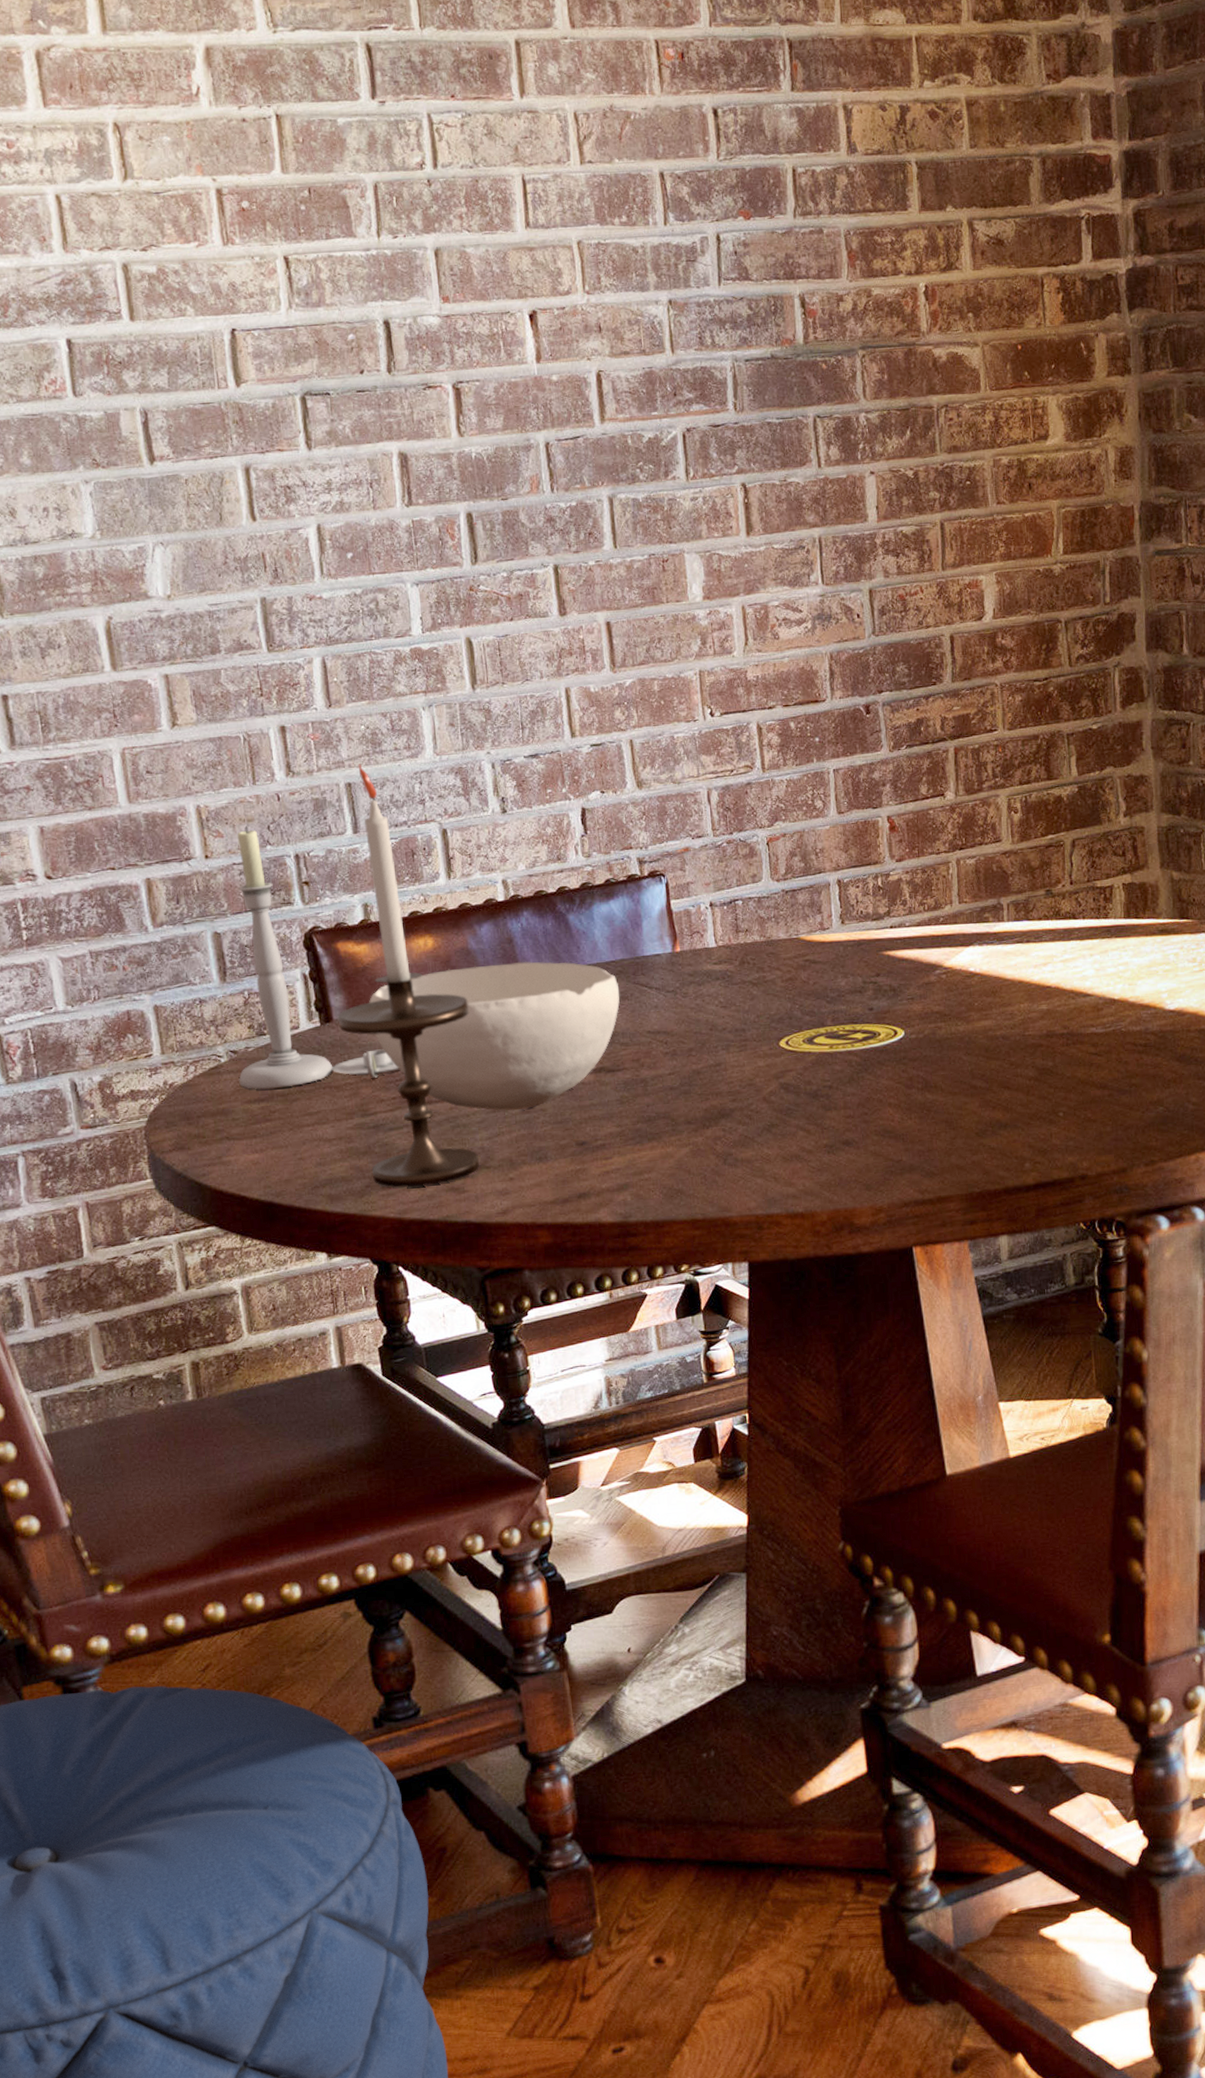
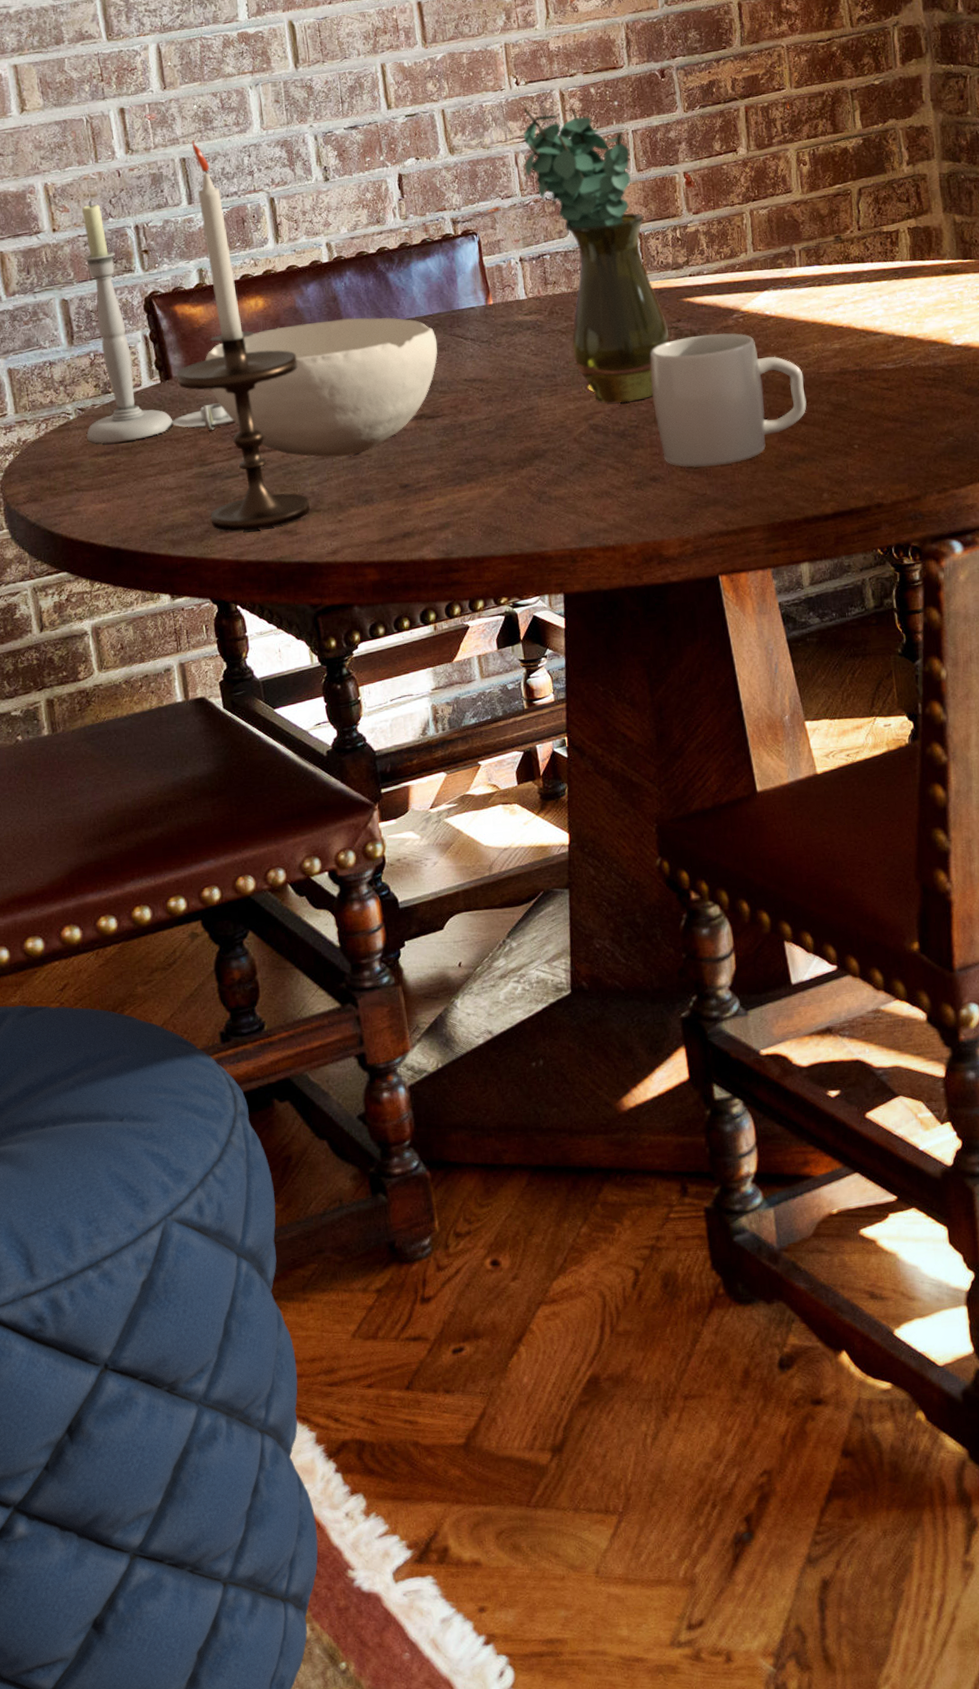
vase: none [716,740,869,1061] -> present [523,107,671,403]
mug: none [846,990,1011,1132] -> present [650,333,807,468]

